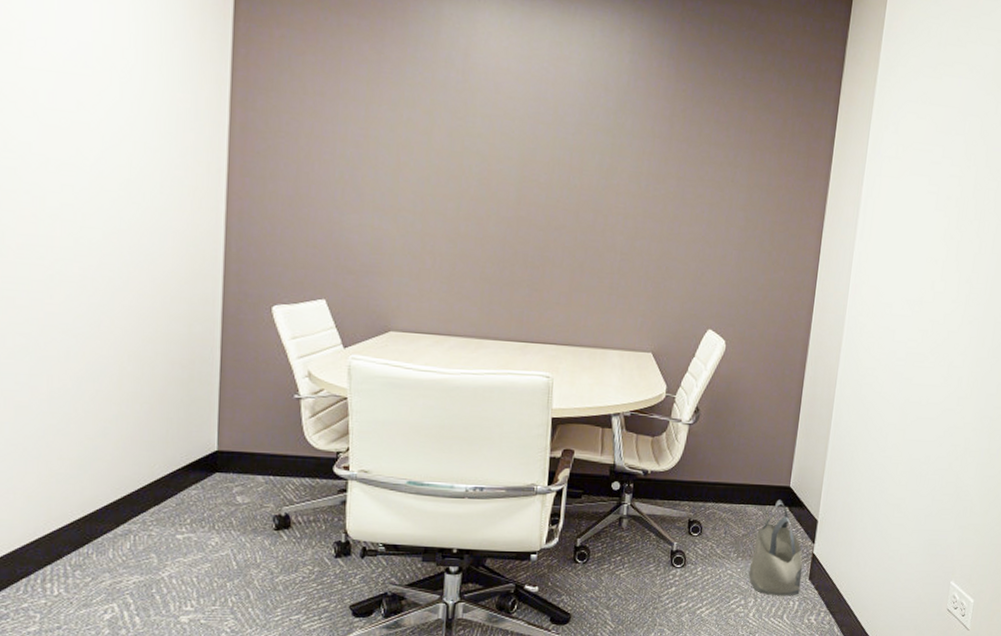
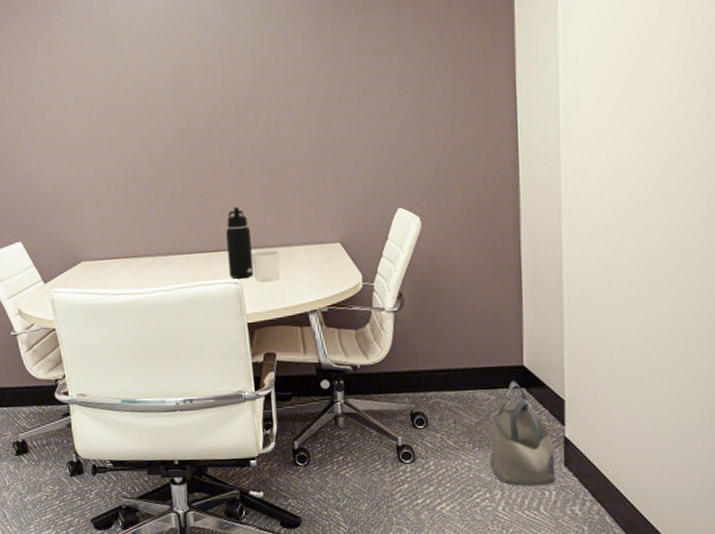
water bottle: none [542,302,571,373] -> present [225,207,254,279]
mug: none [566,349,594,381] -> present [252,250,280,282]

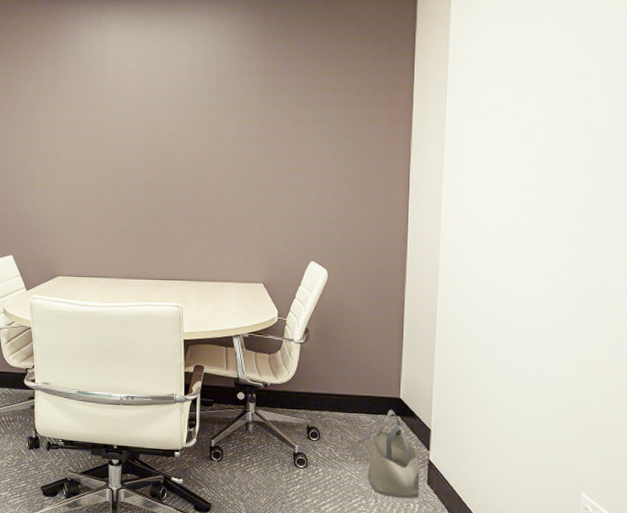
water bottle: present [225,207,254,279] -> none [173,247,194,303]
mug: present [252,250,280,282] -> none [192,283,214,309]

